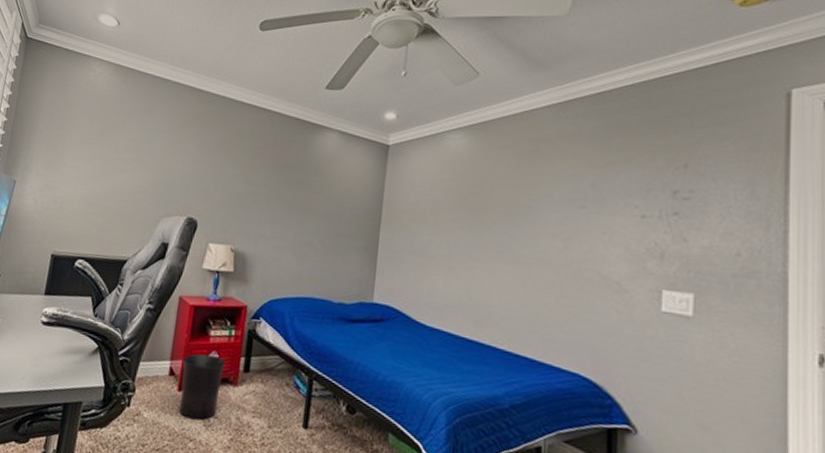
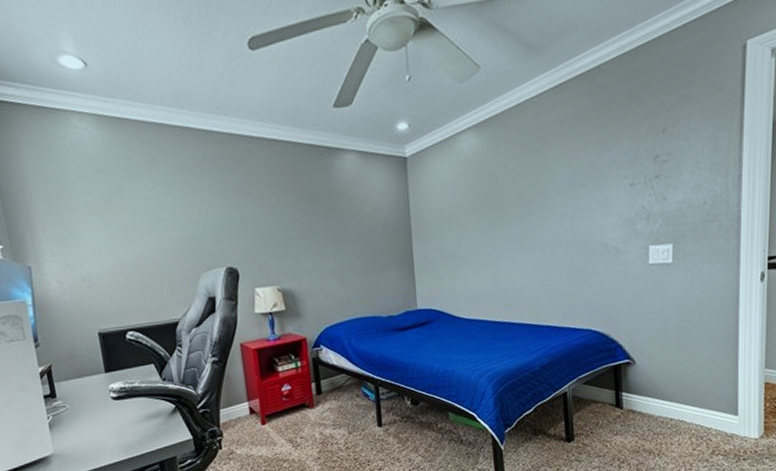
waste bin: present [179,354,225,420] -> none [258,388,301,445]

